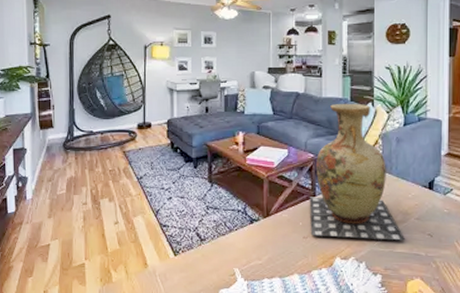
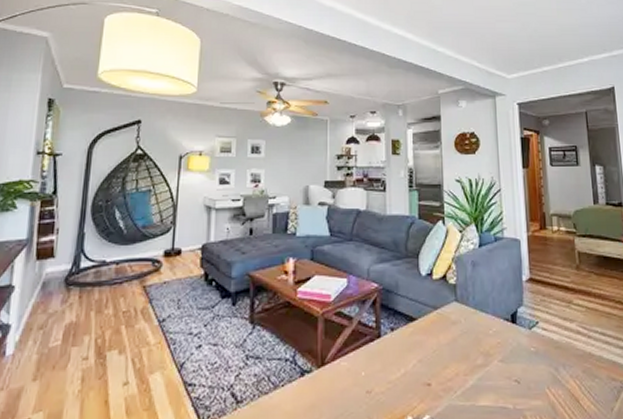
vase: present [310,103,406,241] -> none [374,221,490,391]

